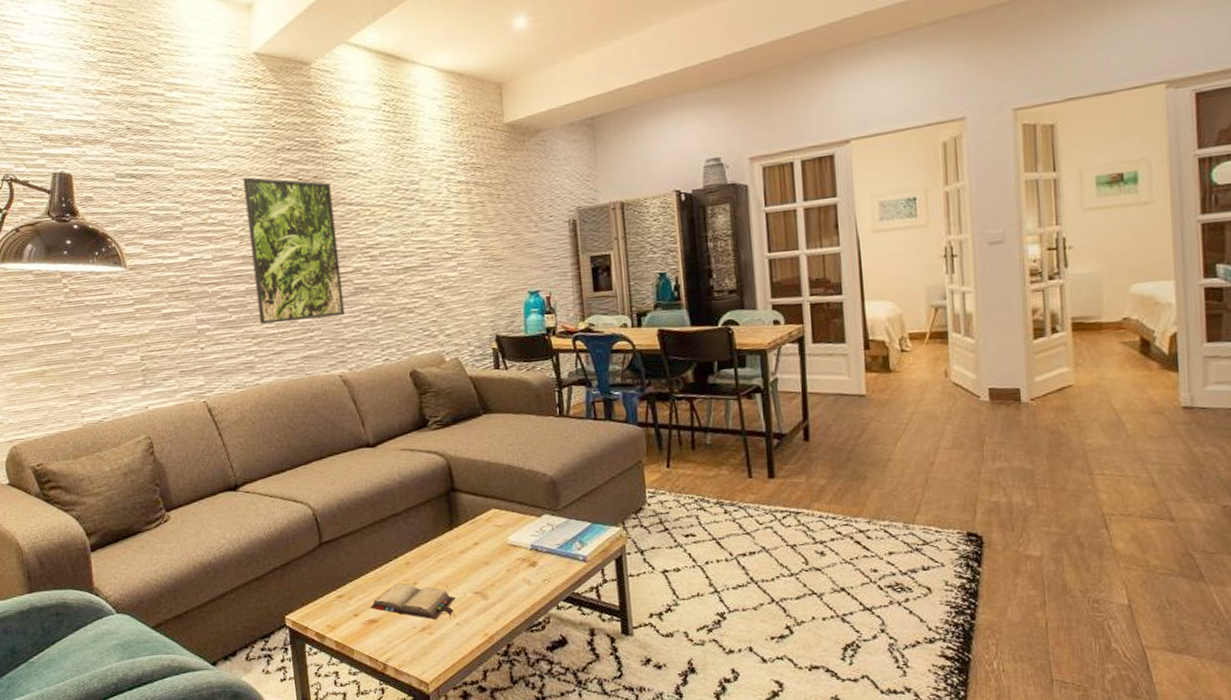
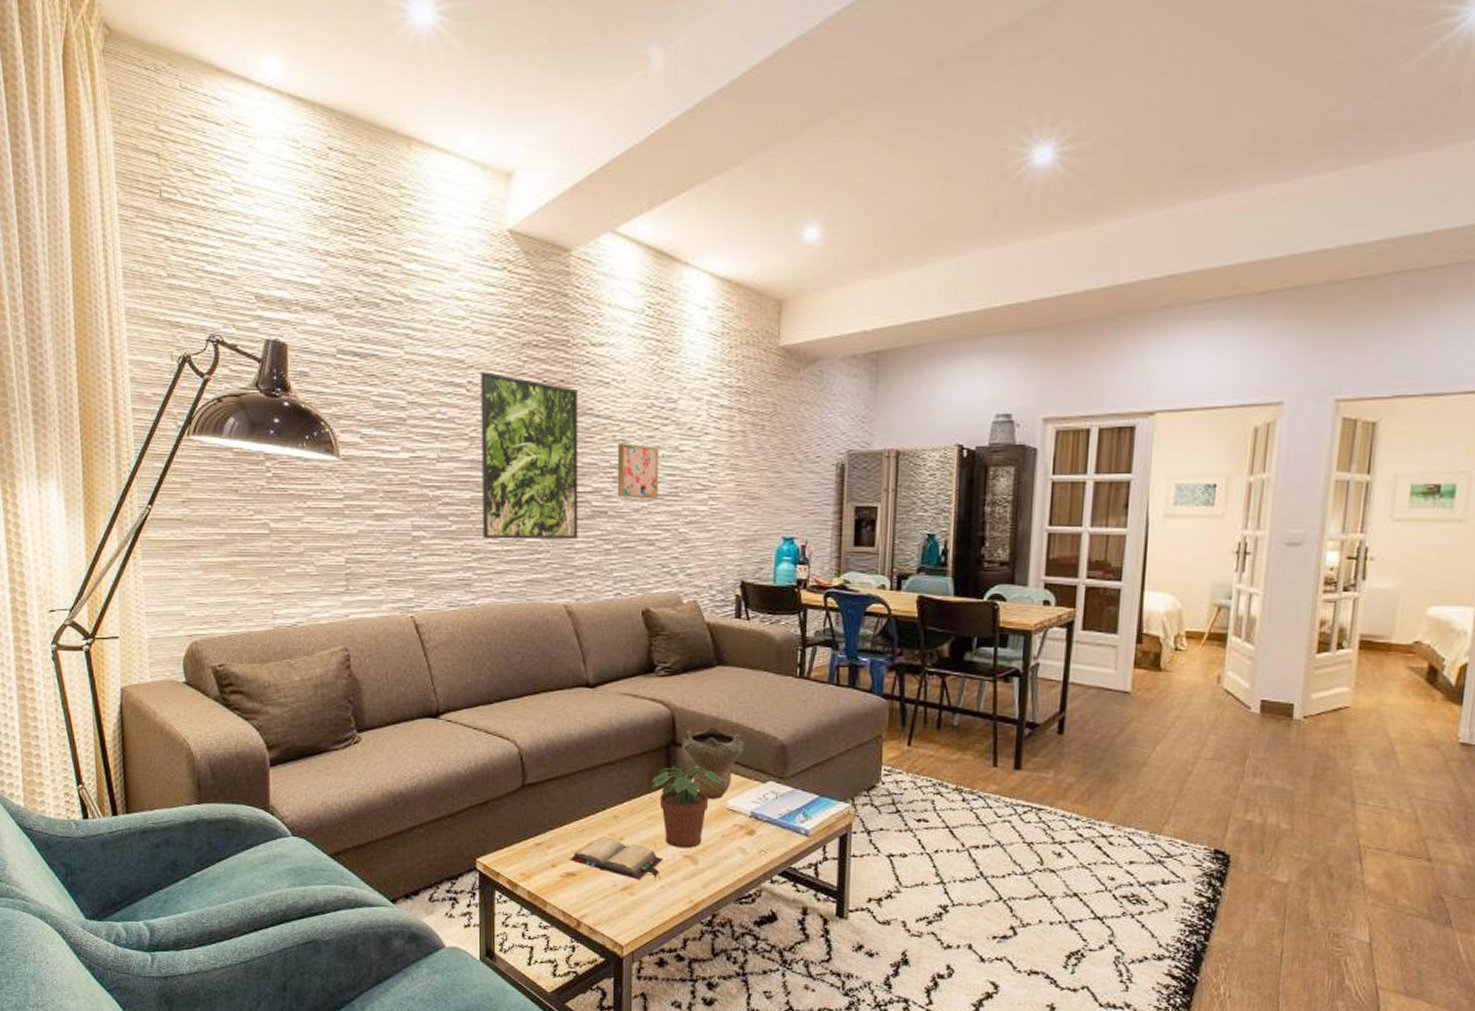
wall art: none [370,224,412,274] -> present [617,442,660,499]
potted plant: none [436,507,502,586] -> present [651,765,723,849]
decorative bowl: none [458,469,517,537] -> present [680,725,744,799]

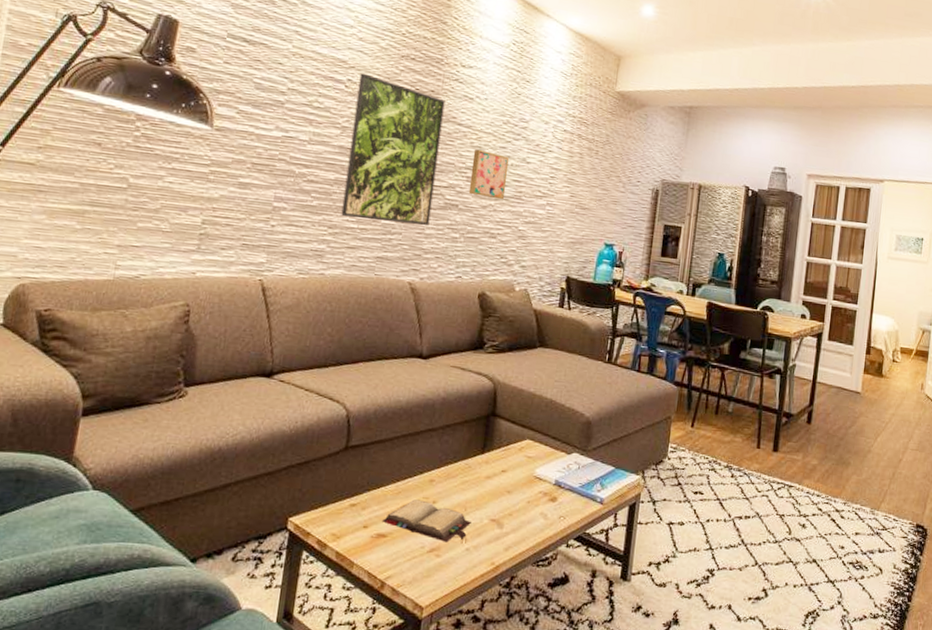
potted plant: present [651,765,723,849] -> none [468,435,533,513]
decorative bowl: present [680,725,744,799] -> none [499,399,556,467]

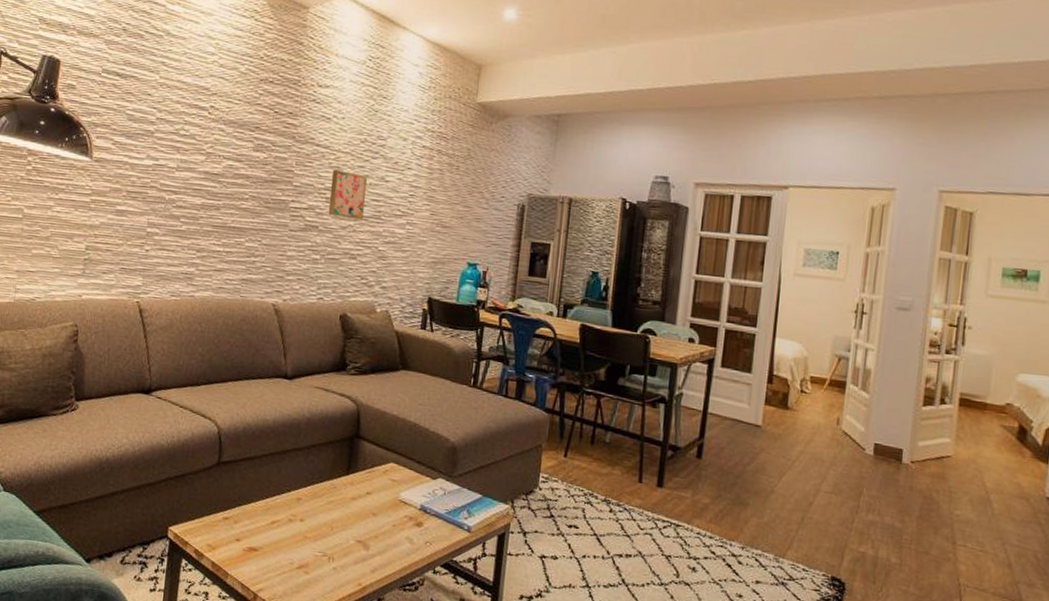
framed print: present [341,73,445,226] -> none [208,99,303,248]
hardback book: present [382,499,471,543] -> none [253,516,338,560]

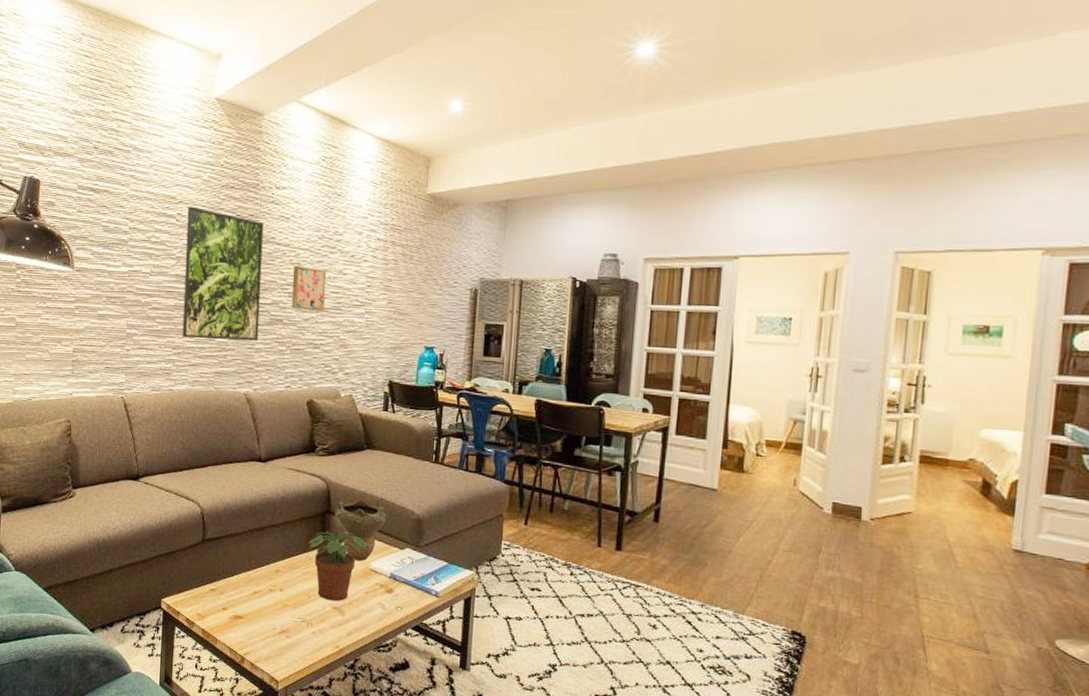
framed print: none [208,99,303,248] -> present [182,206,264,341]
potted plant: none [333,456,398,534] -> present [308,531,368,601]
decorative bowl: none [363,422,420,491] -> present [334,498,387,561]

